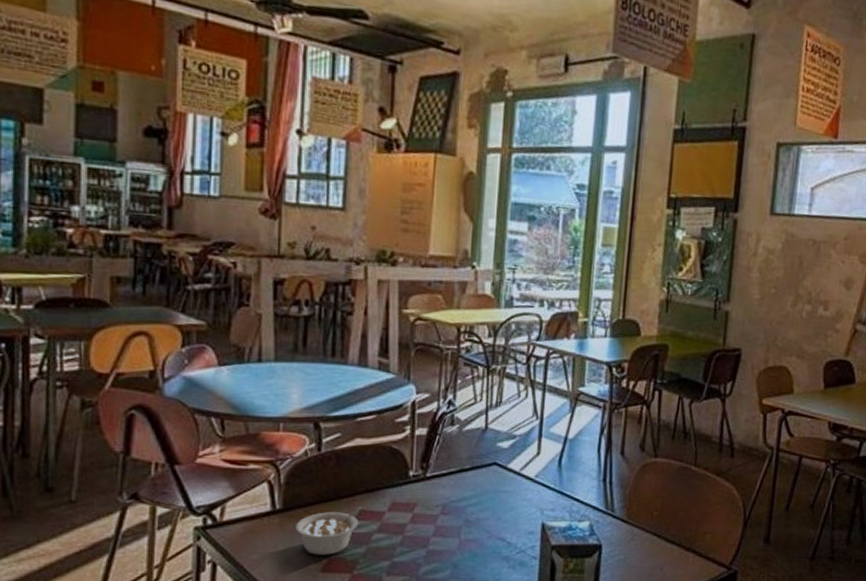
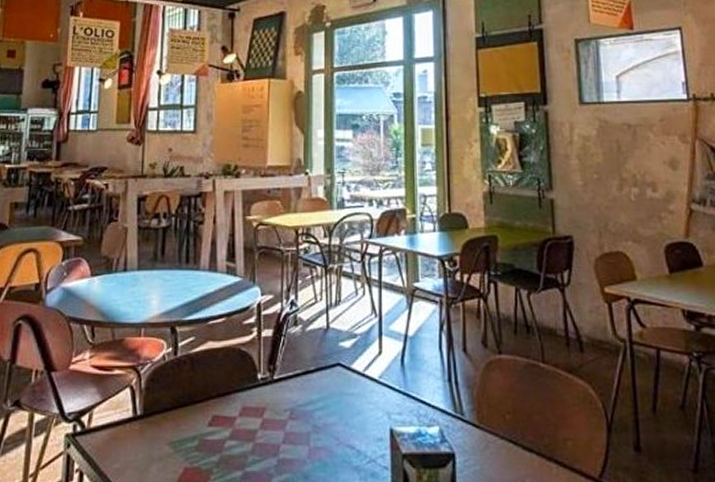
legume: present [296,507,363,555] -> none [155,412,215,464]

